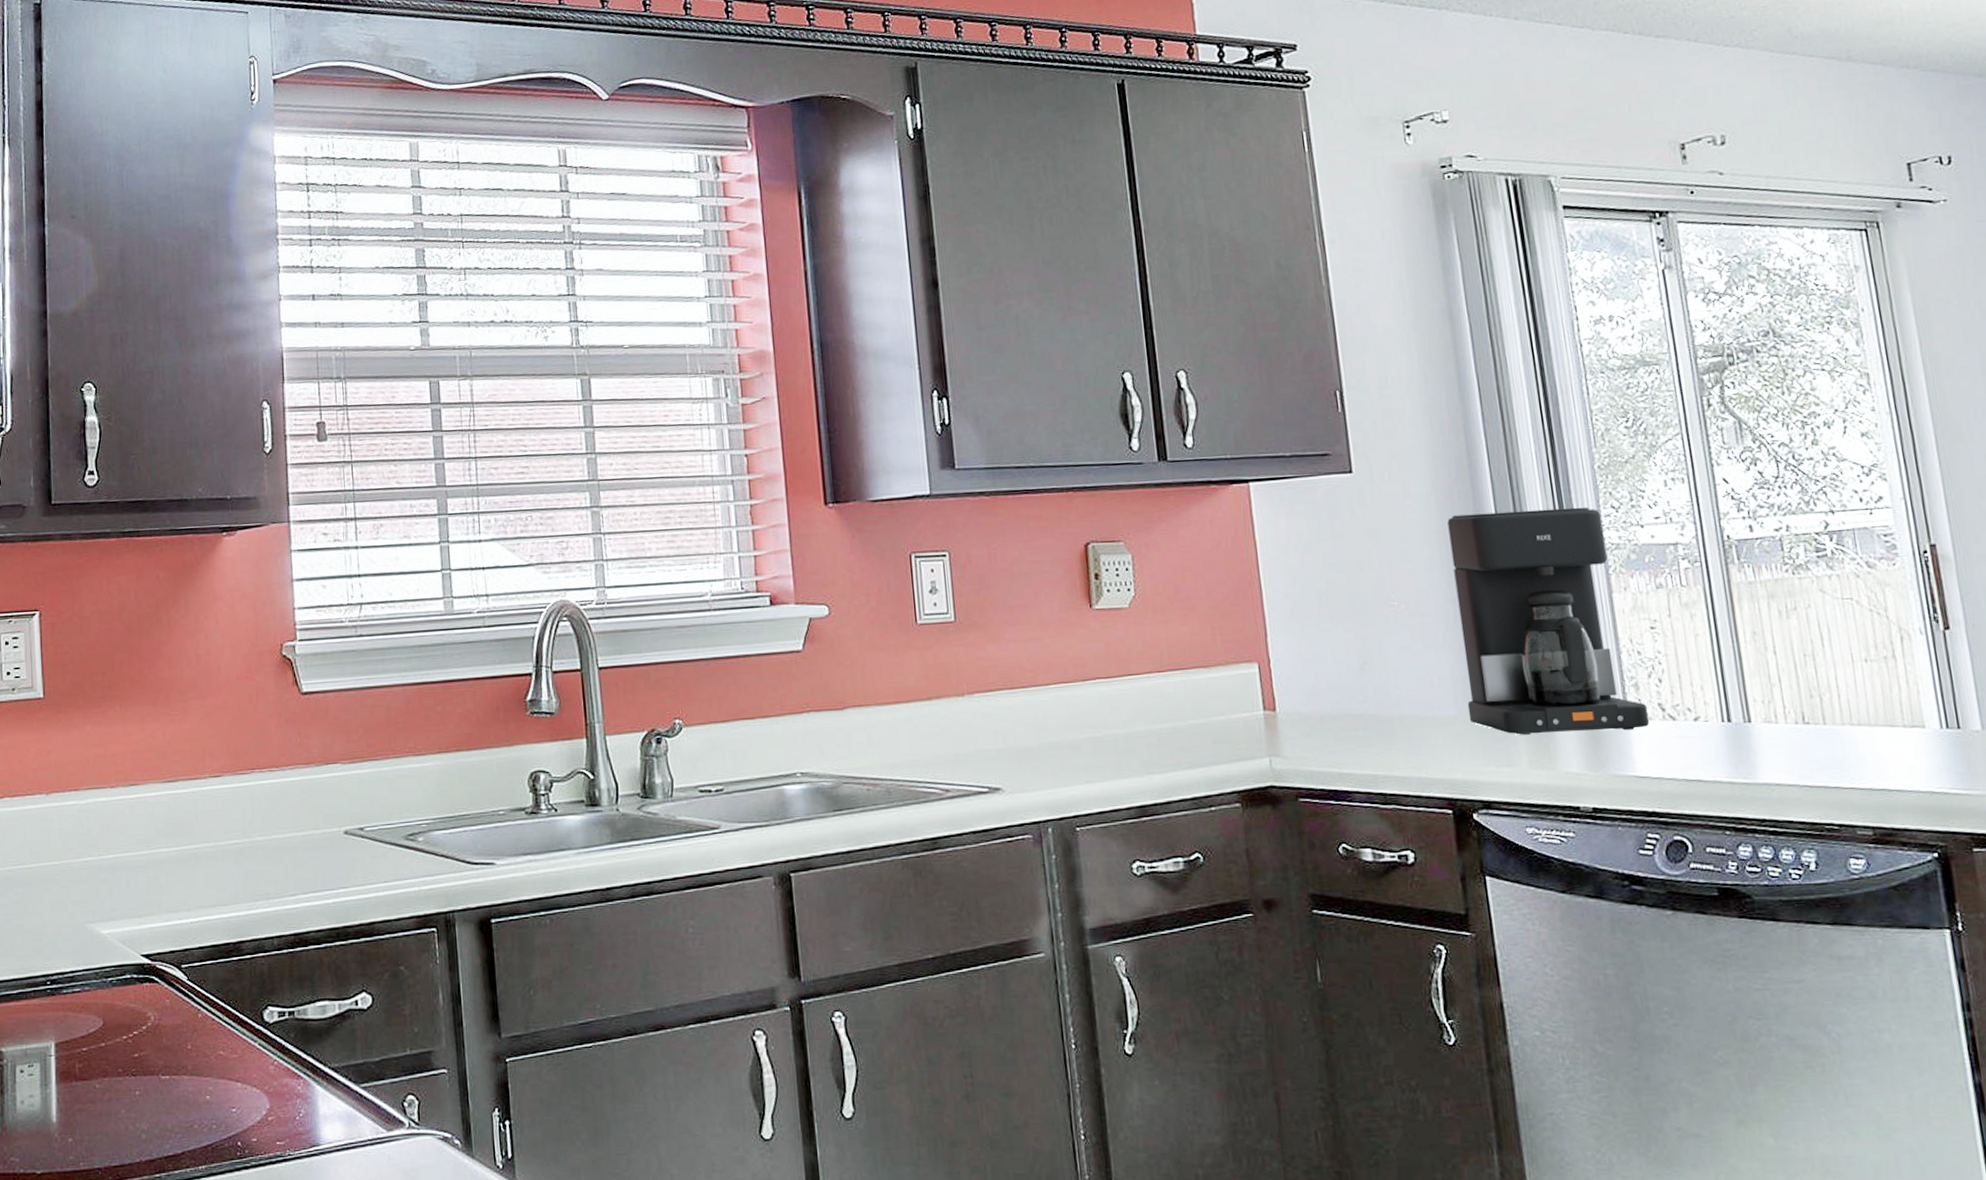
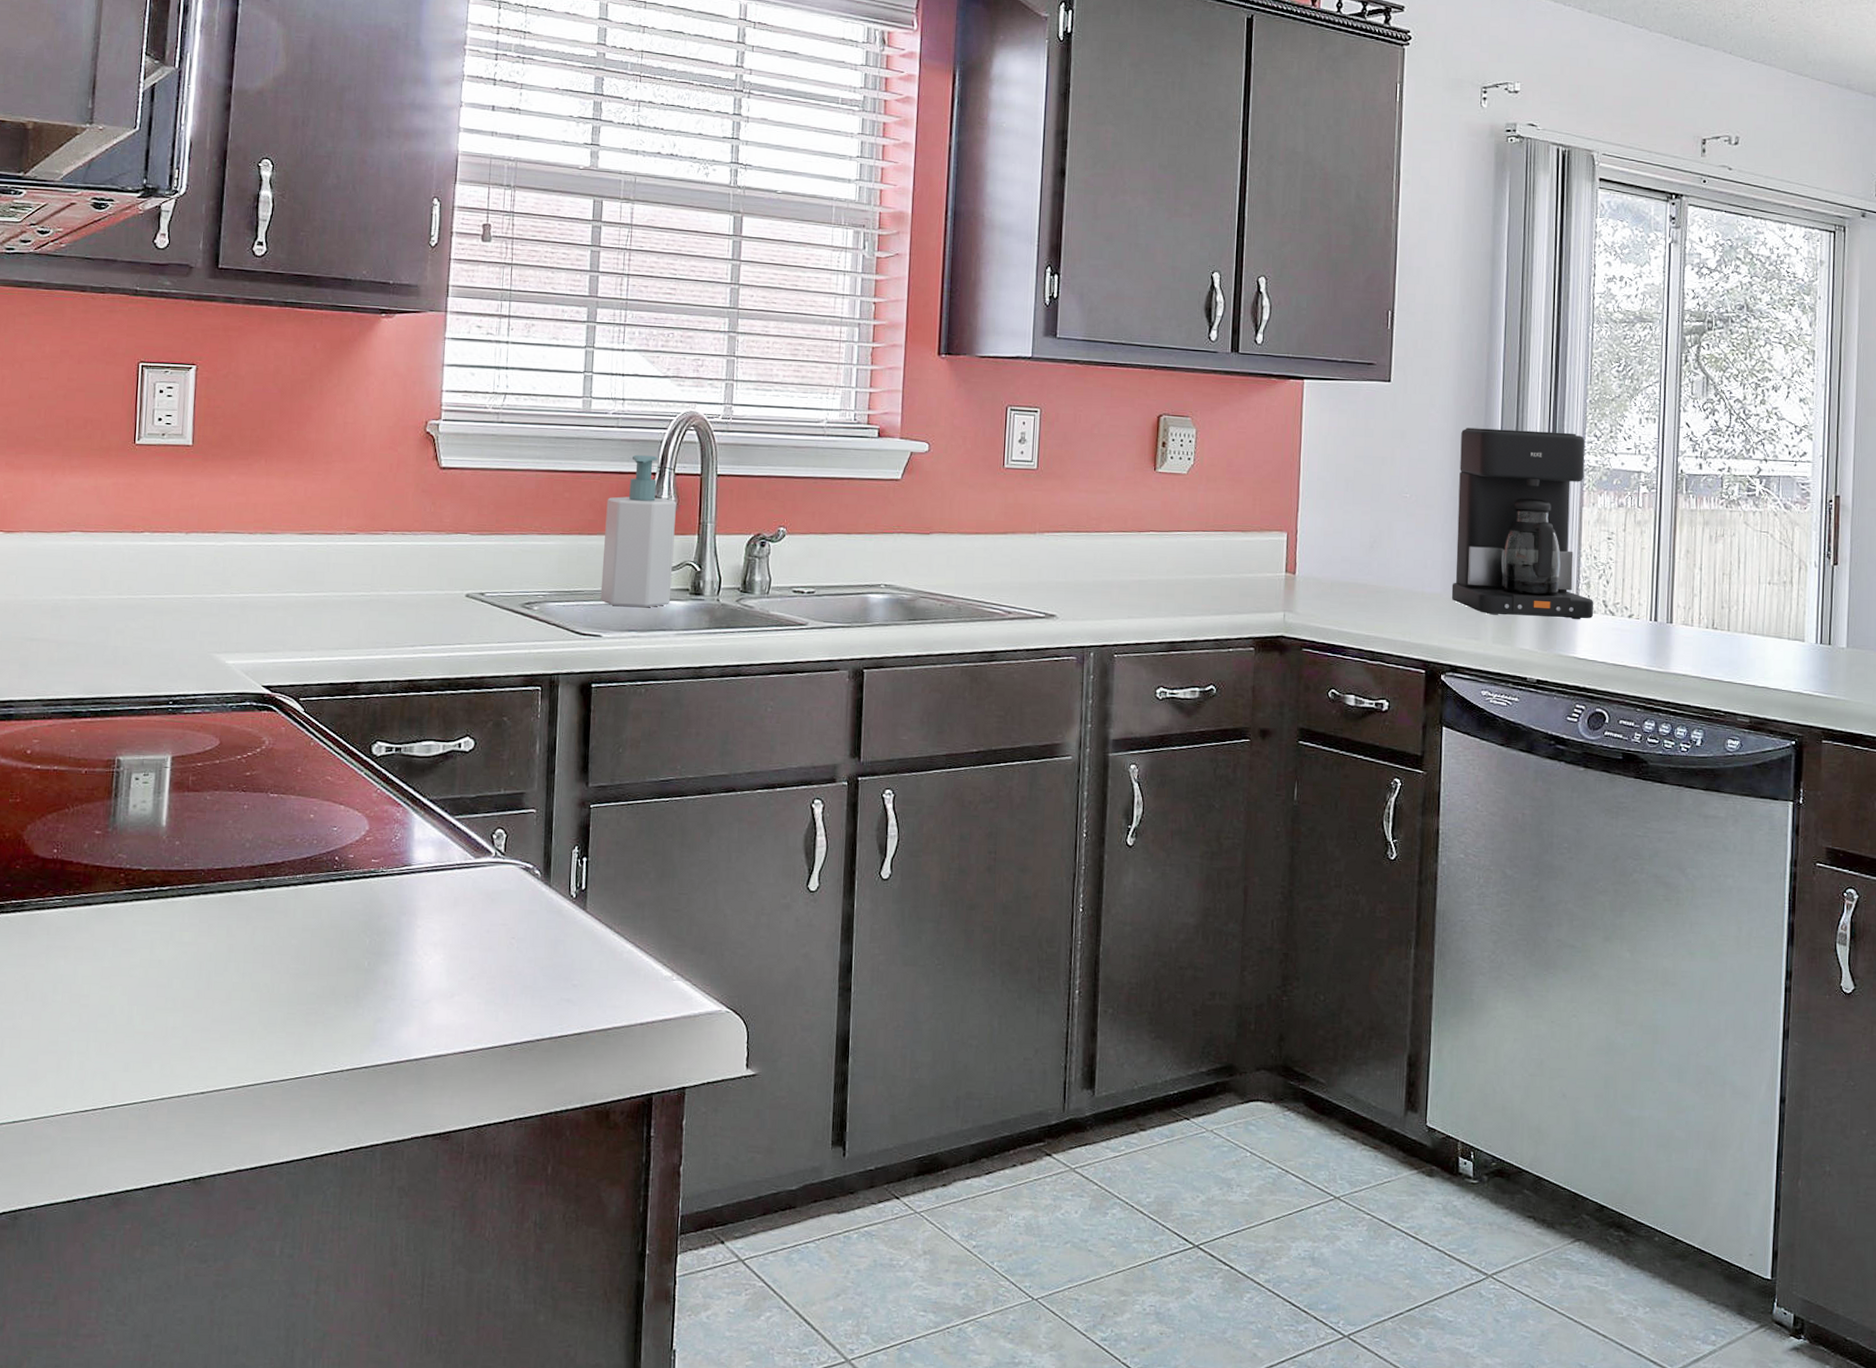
soap bottle: none [483,654,566,828] -> present [600,454,676,608]

